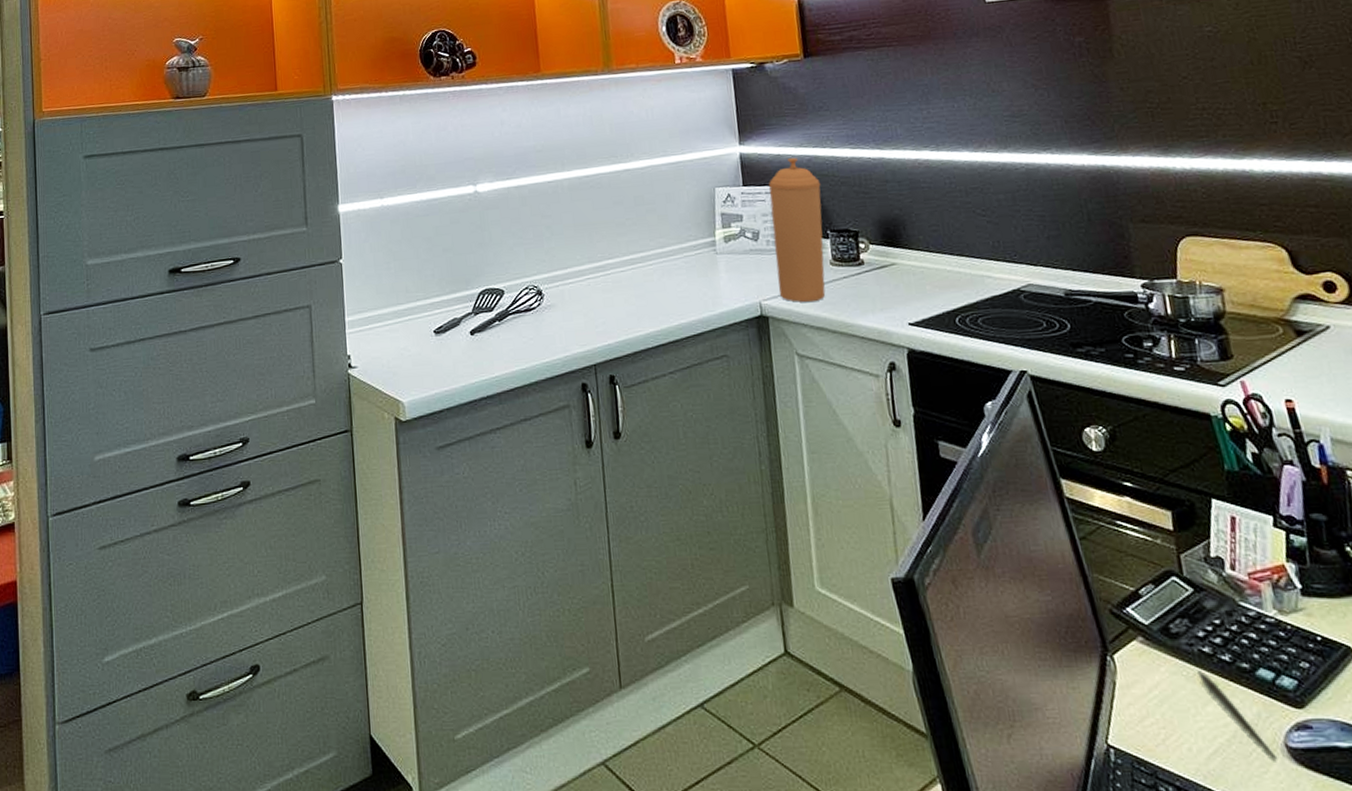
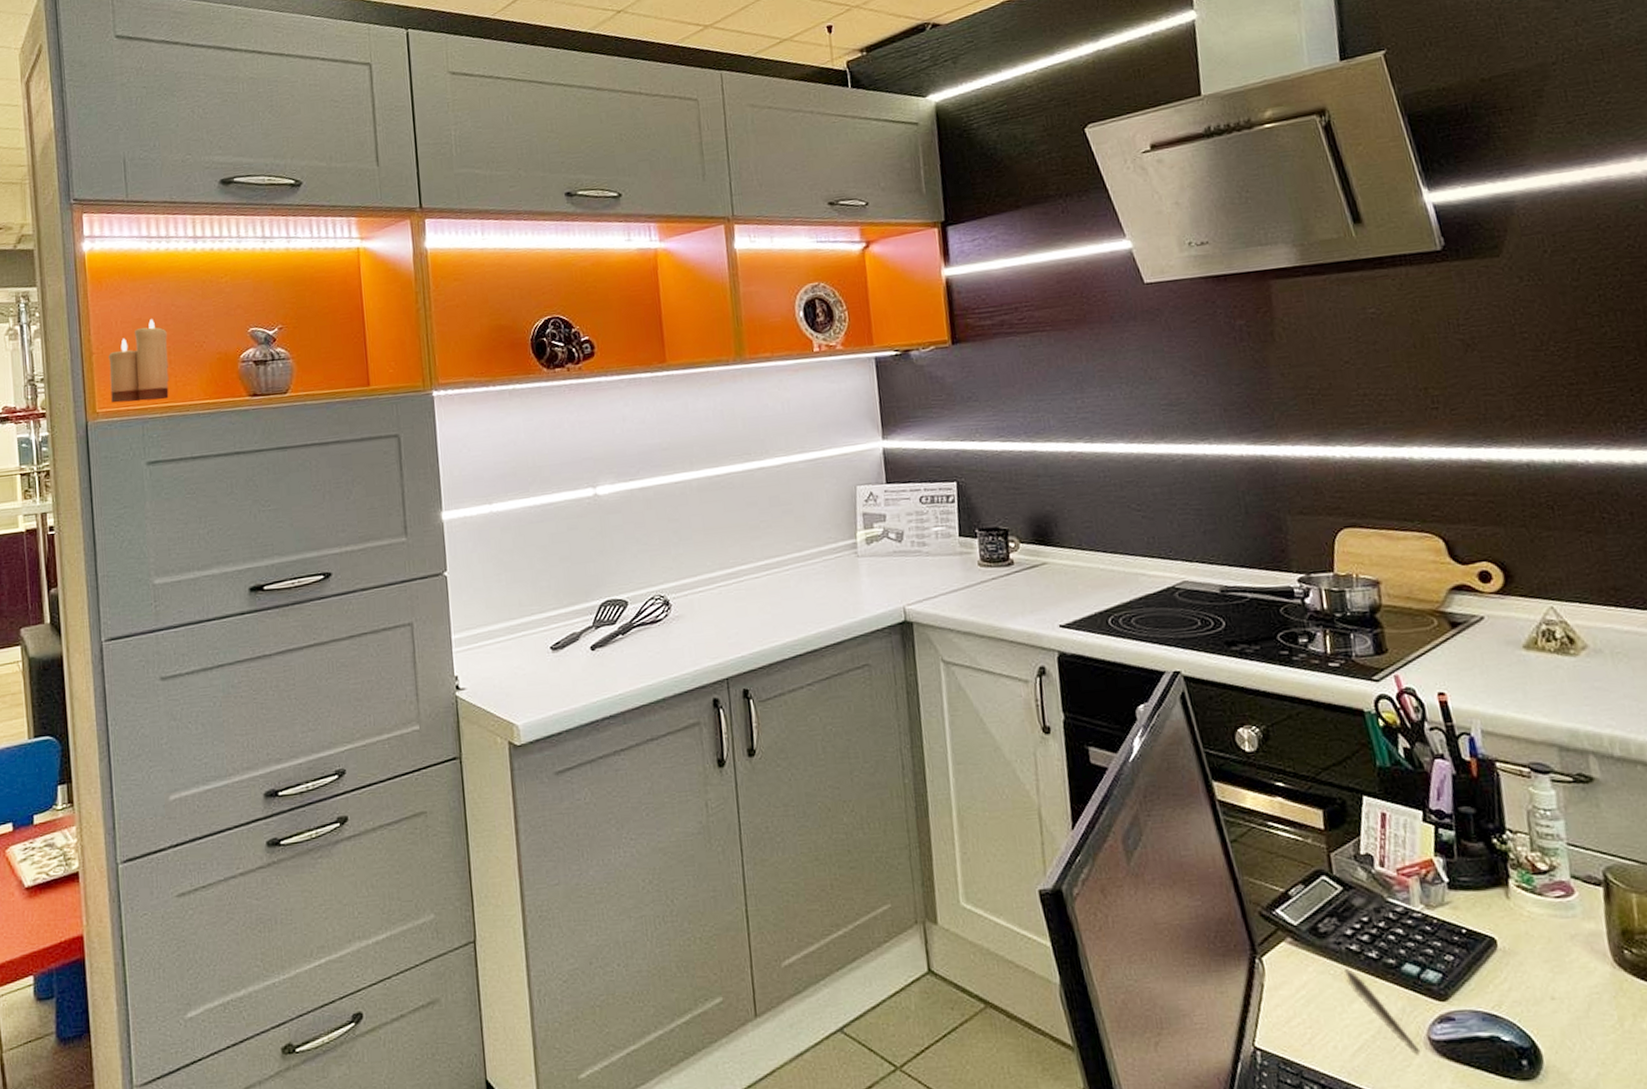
candle: none [54,30,105,104] -> present [108,319,169,403]
canister: present [768,157,826,302] -> none [913,451,973,606]

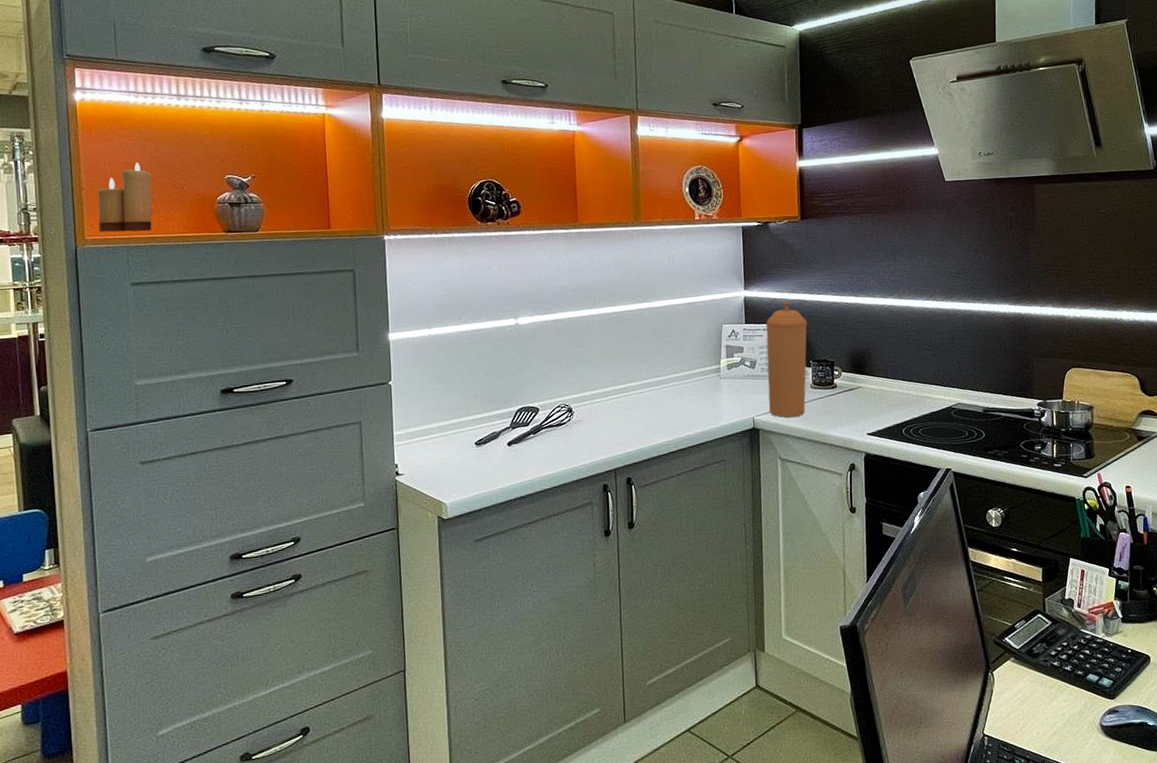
canister: none [913,451,973,606] -> present [765,301,808,418]
pen: present [1344,969,1421,1054] -> none [1048,678,1095,735]

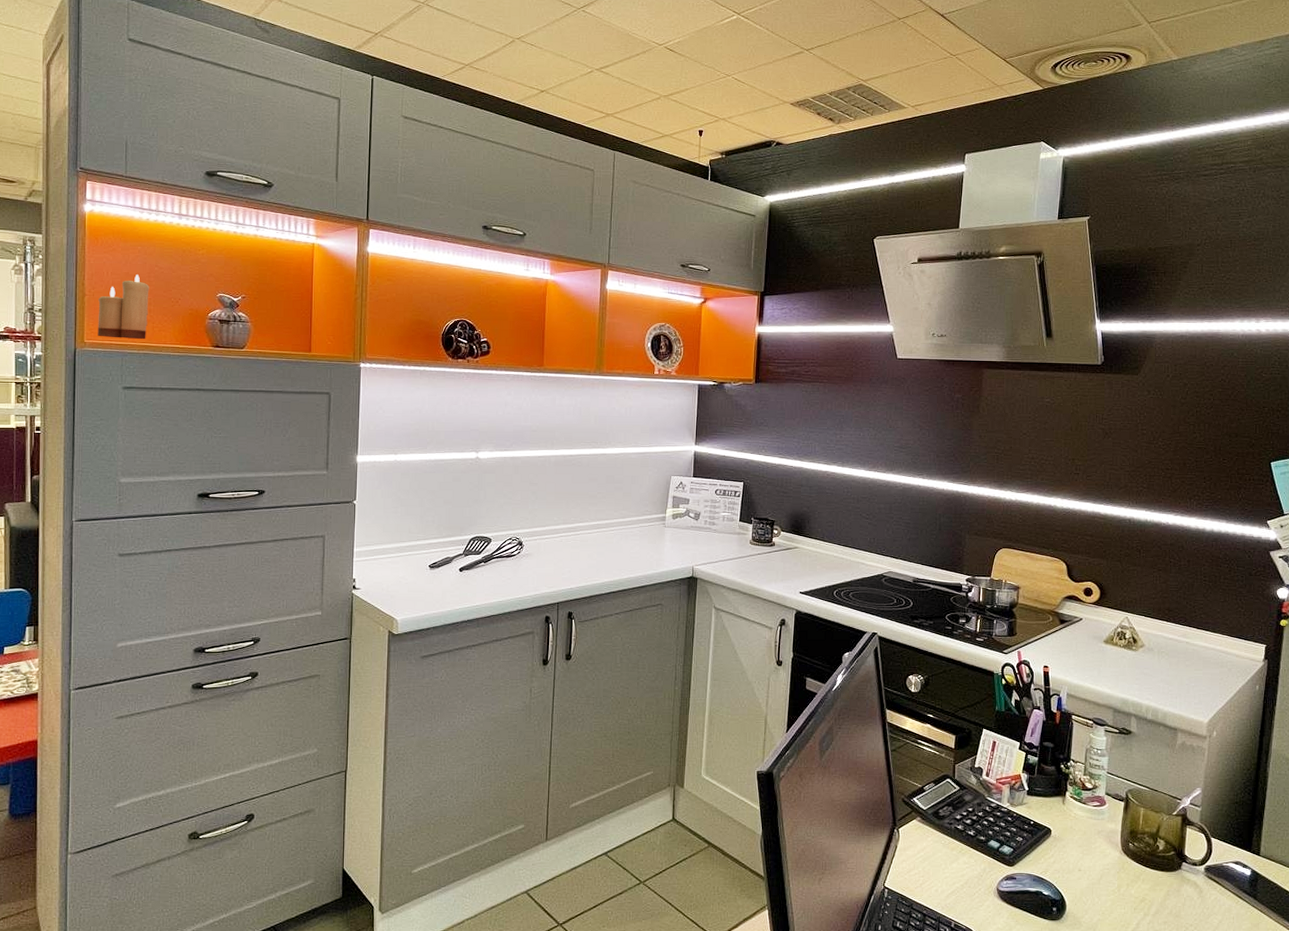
canister: present [765,301,808,418] -> none [708,459,752,569]

